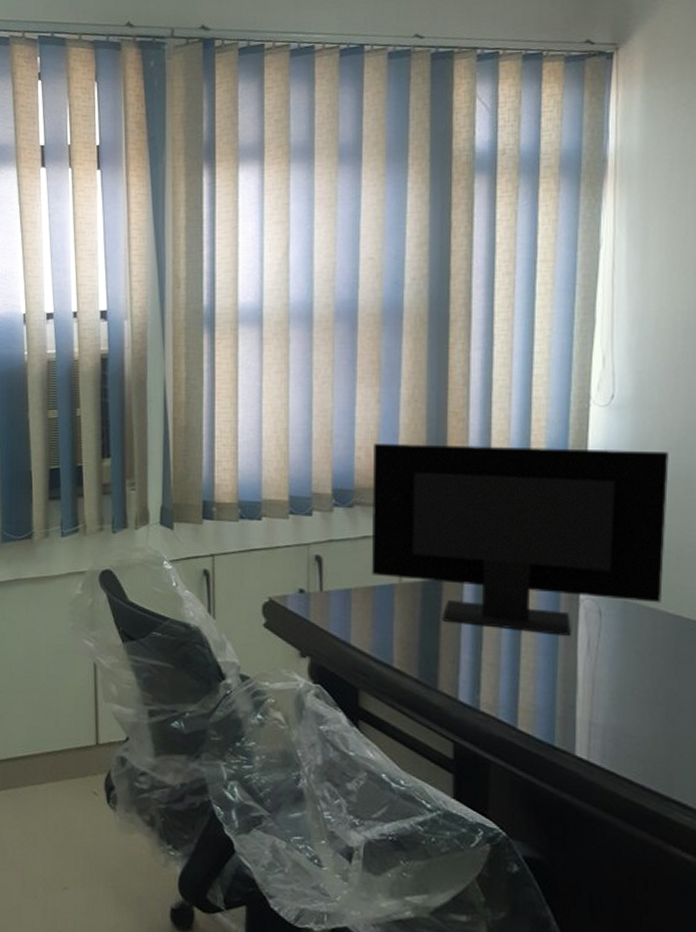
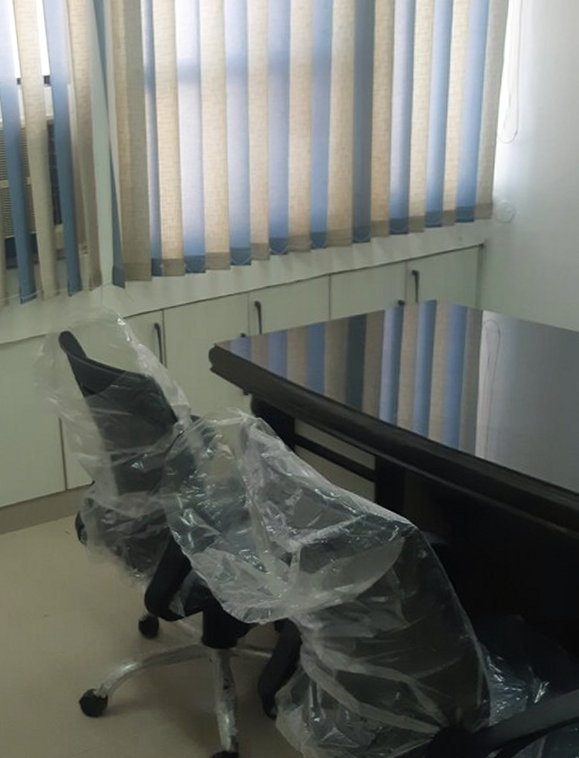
computer monitor: present [371,443,669,636] -> none [304,182,562,355]

